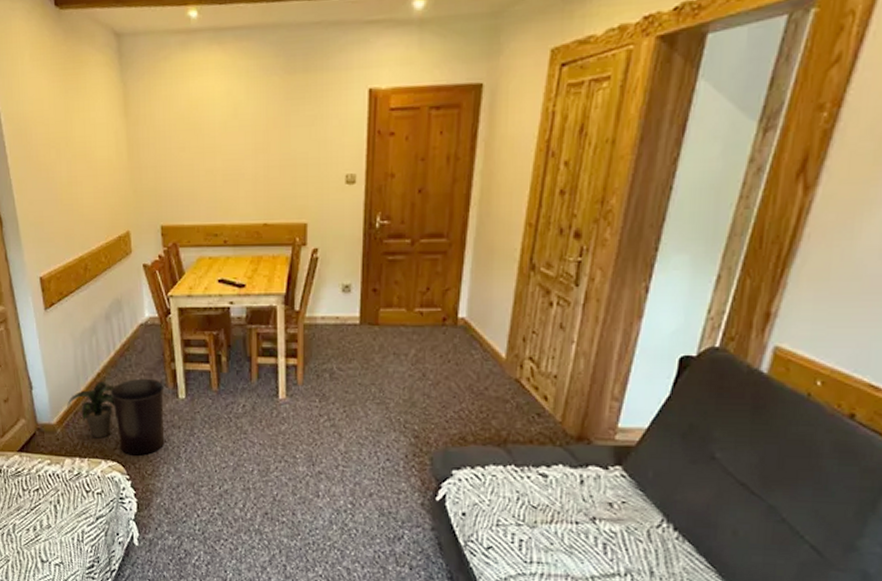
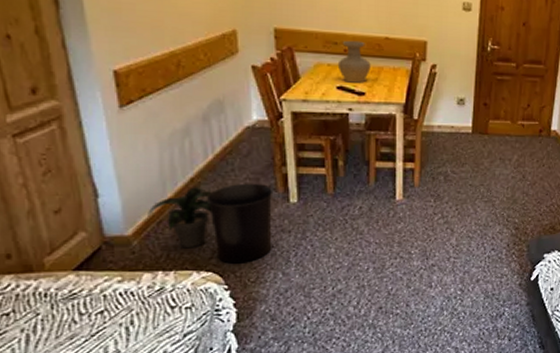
vase: none [218,230,250,275] -> present [337,40,371,83]

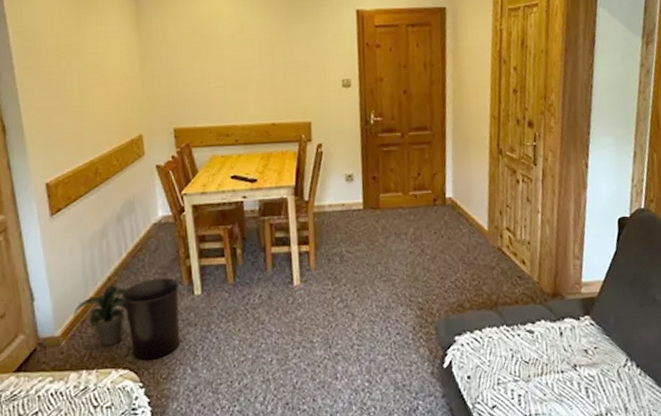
vase: present [337,40,371,83] -> none [230,130,261,171]

